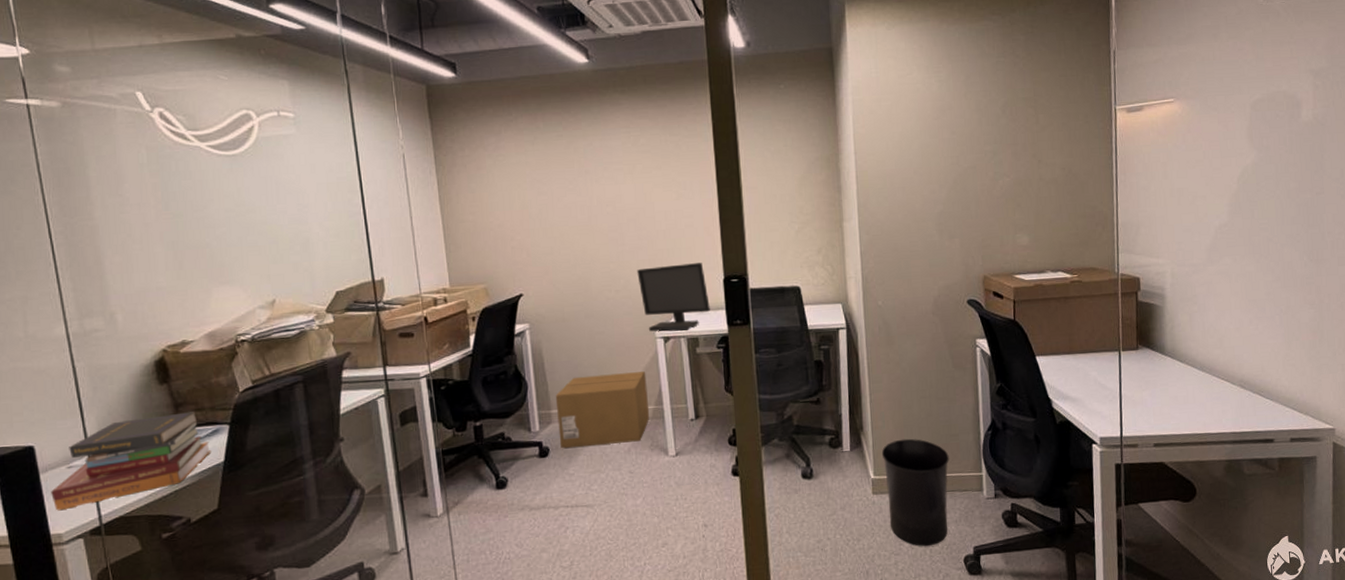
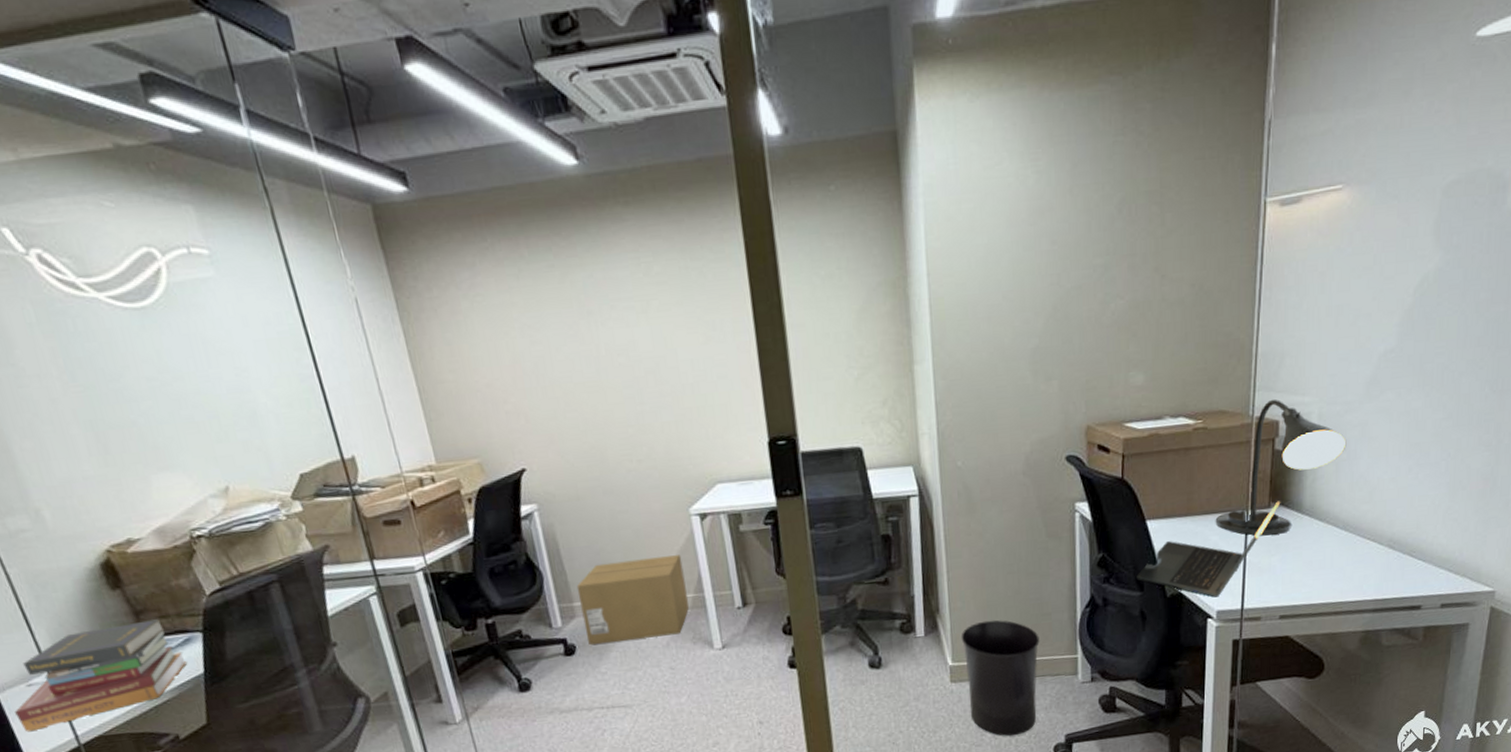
computer monitor: present [637,263,710,332] -> none [662,422,754,508]
laptop: none [1030,344,1147,426] -> present [1136,501,1281,598]
desk lamp: none [1094,260,1197,373] -> present [1216,398,1347,536]

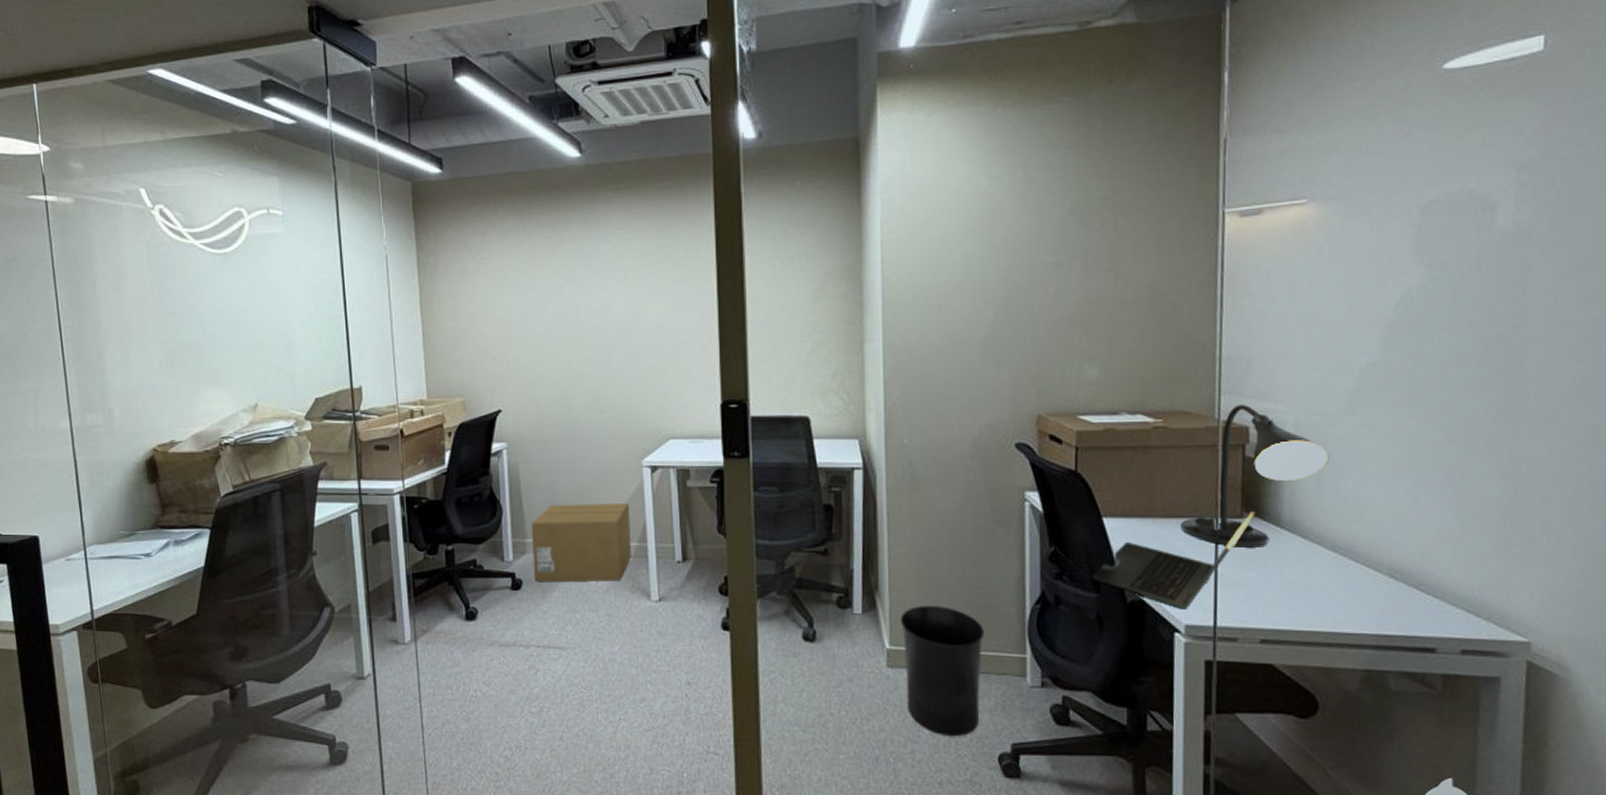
books: present [14,619,187,732] -> none [51,513,193,602]

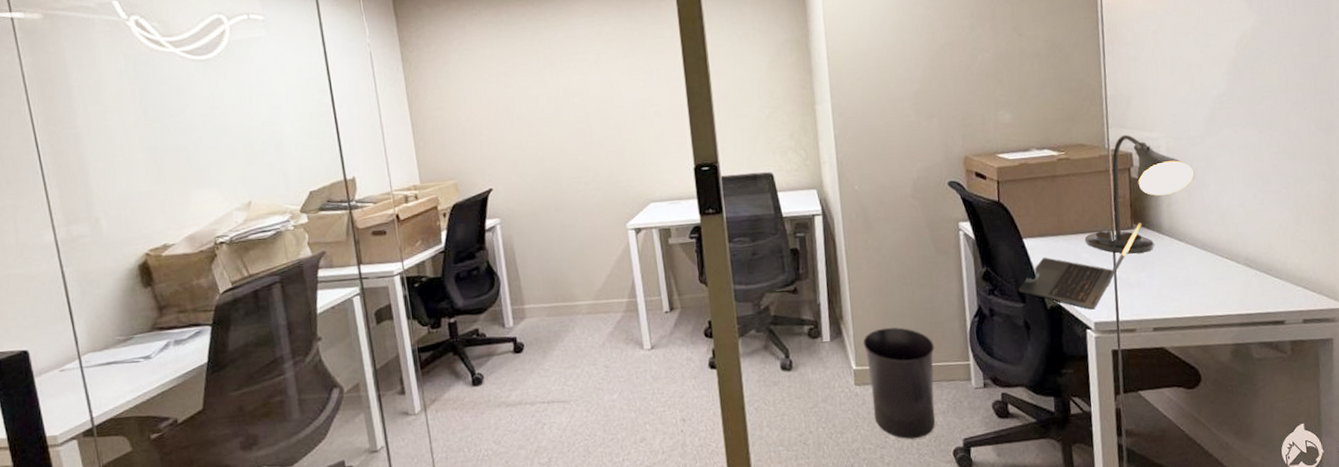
box: present [531,503,632,581] -> none [528,264,624,343]

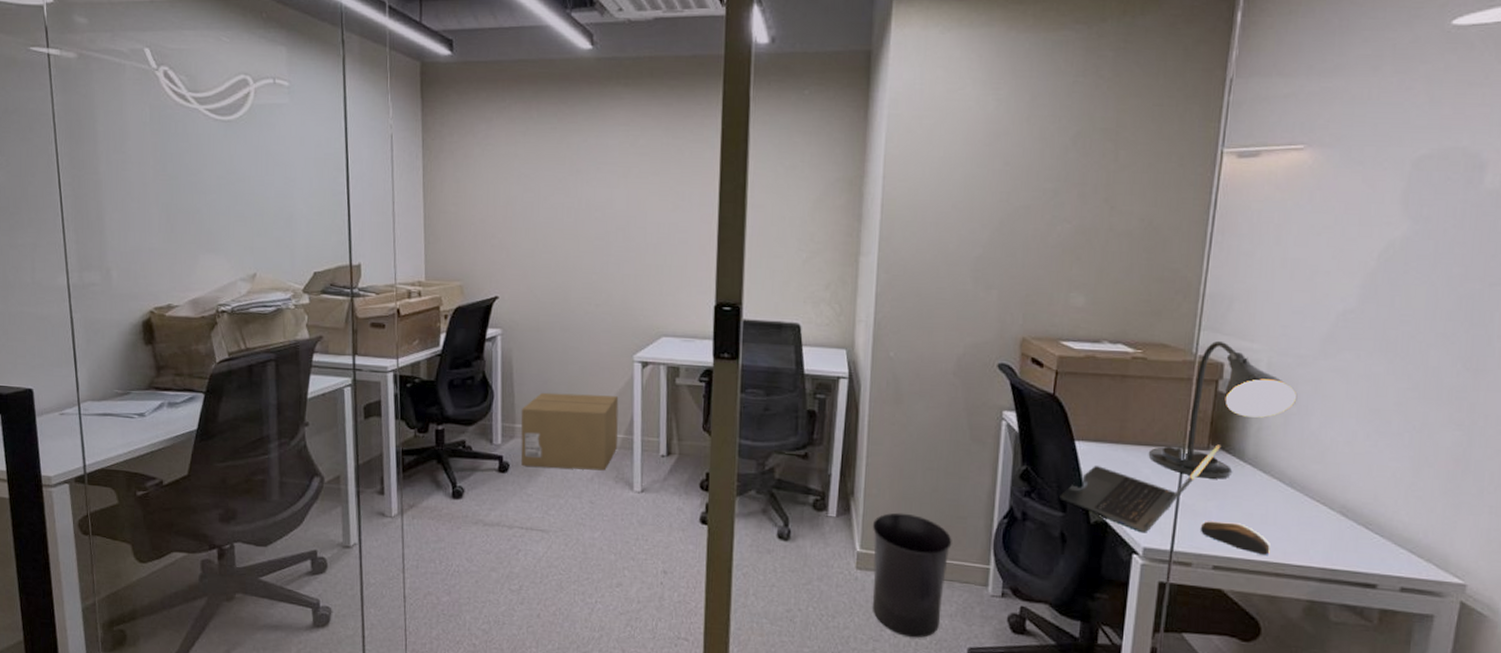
box: none [528,264,624,343] -> present [520,392,619,471]
computer mouse: none [1138,288,1196,312] -> present [1201,521,1270,555]

